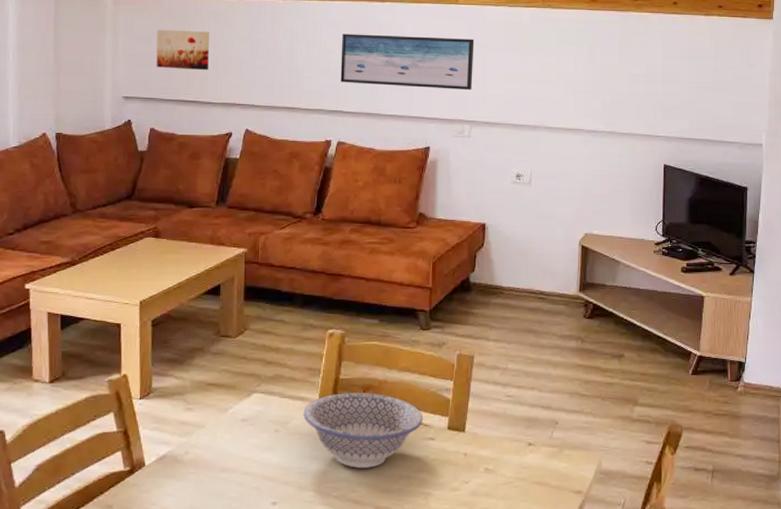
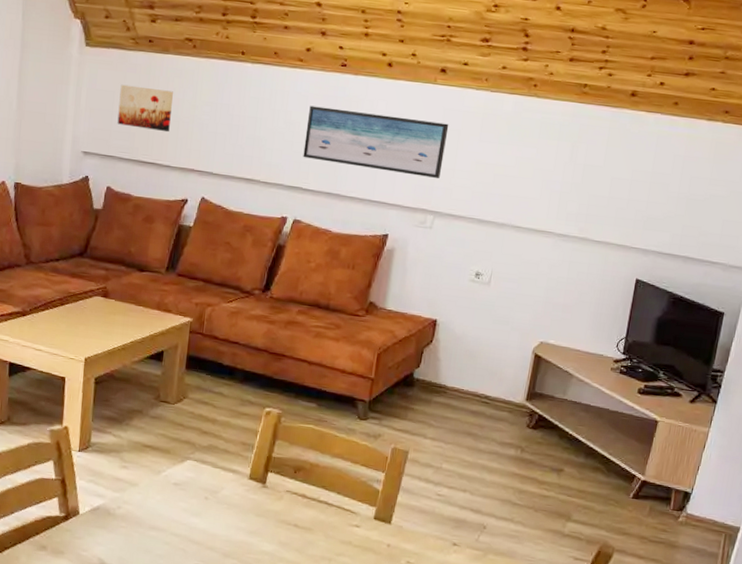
bowl: present [303,393,423,468] -> none [233,470,351,546]

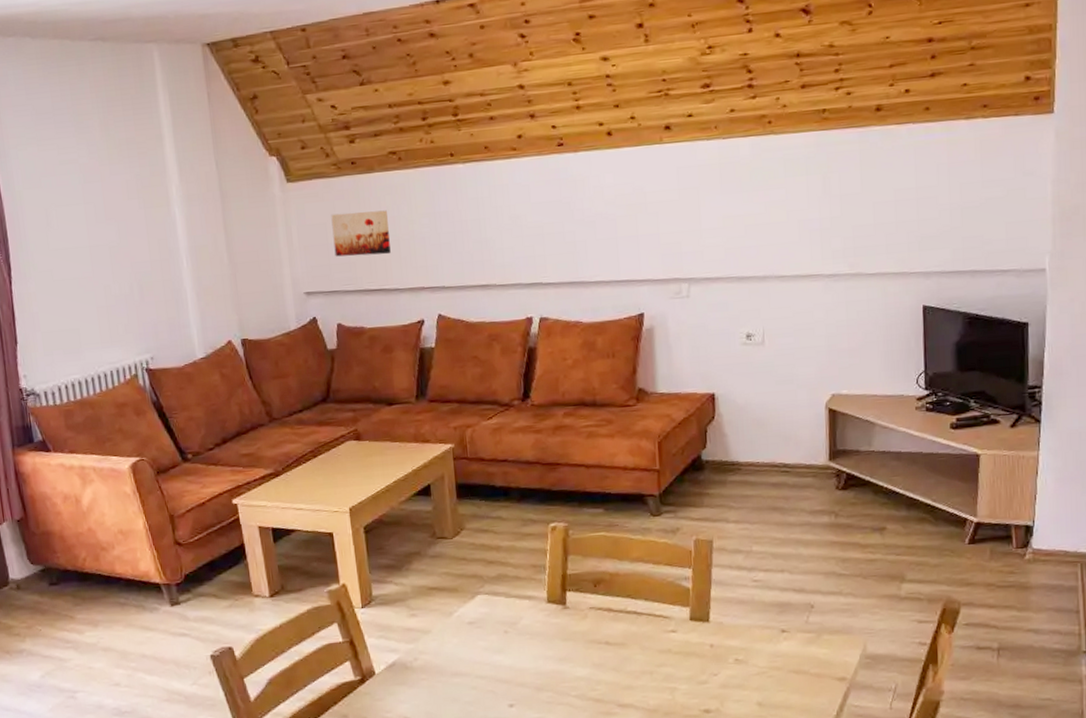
wall art: present [303,105,449,178] -> none [533,182,687,251]

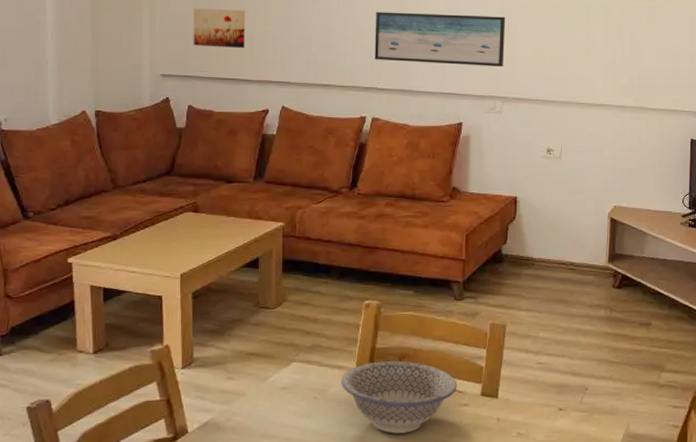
bowl: none [532,587,662,666] -> present [341,361,457,433]
wall art: none [533,182,687,251] -> present [374,12,506,66]

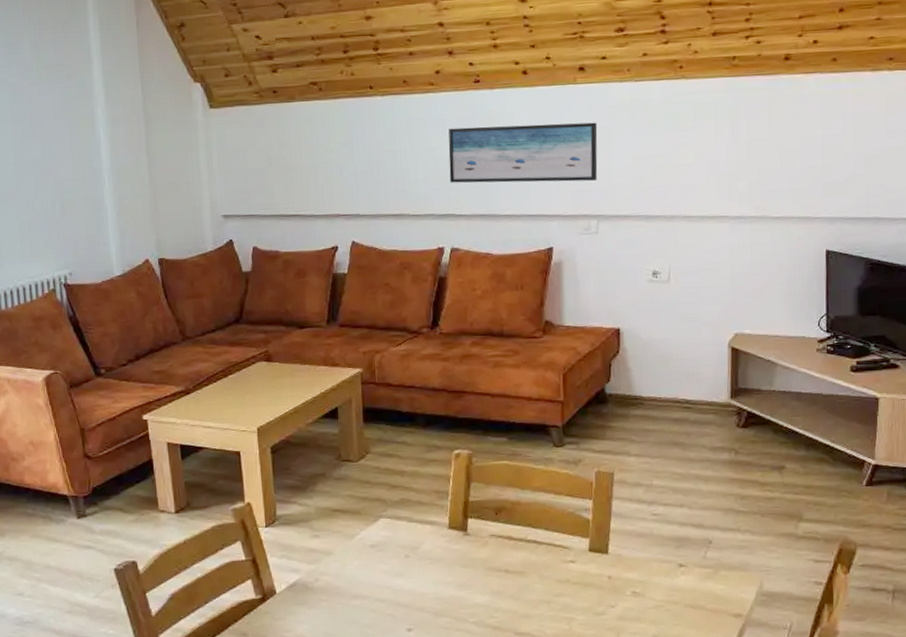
wall art: present [193,8,245,49] -> none [251,138,308,182]
bowl: present [341,361,457,433] -> none [433,515,562,593]

